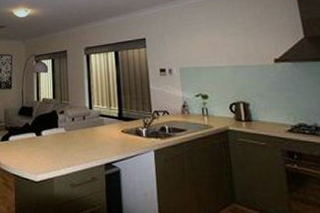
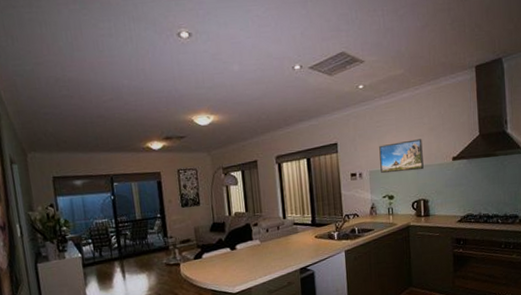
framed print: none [189,38,241,71] -> present [379,139,424,173]

